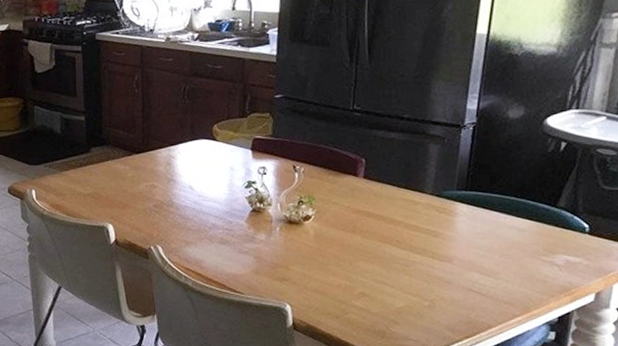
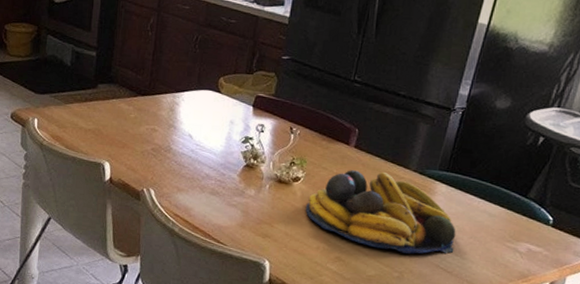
fruit bowl: none [320,200,486,280] -> present [305,170,456,254]

